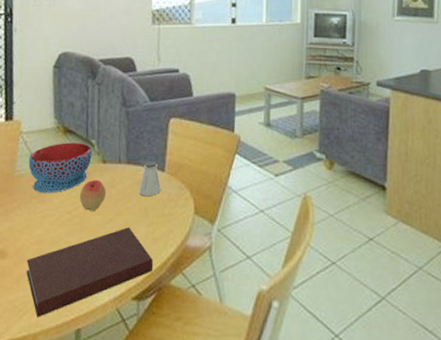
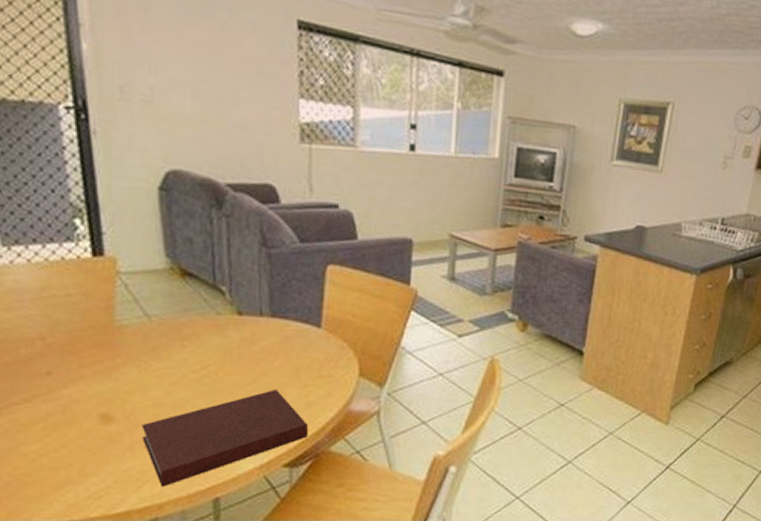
bowl: present [28,143,92,193] -> none [133,288,223,349]
fruit: present [79,179,107,211] -> none [208,334,245,371]
saltshaker: present [139,161,162,197] -> none [288,315,318,356]

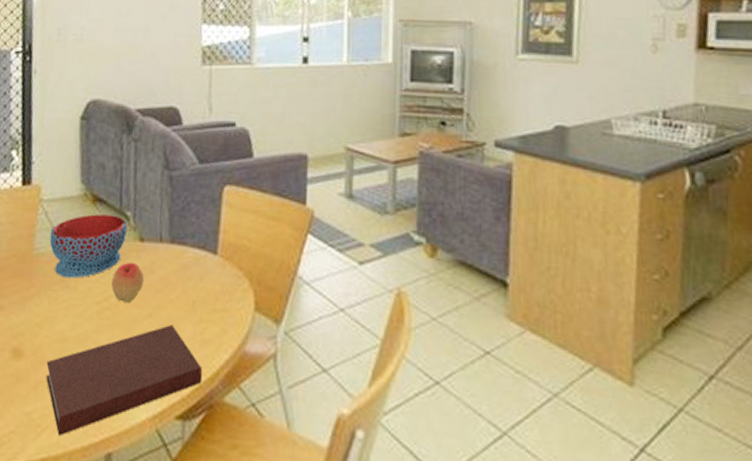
bowl: none [133,288,223,349] -> present [49,214,127,278]
fruit: none [208,334,245,371] -> present [111,262,145,303]

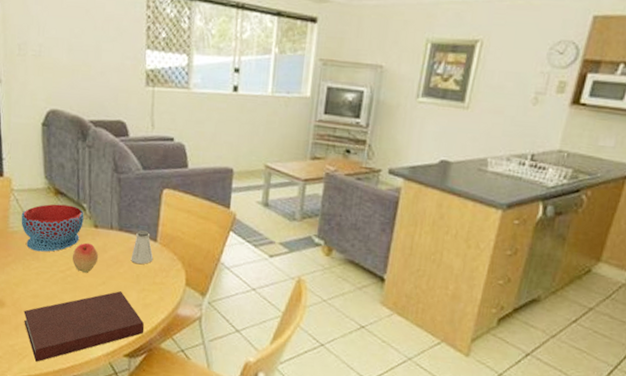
saltshaker: none [184,241,213,286] -> present [130,230,154,264]

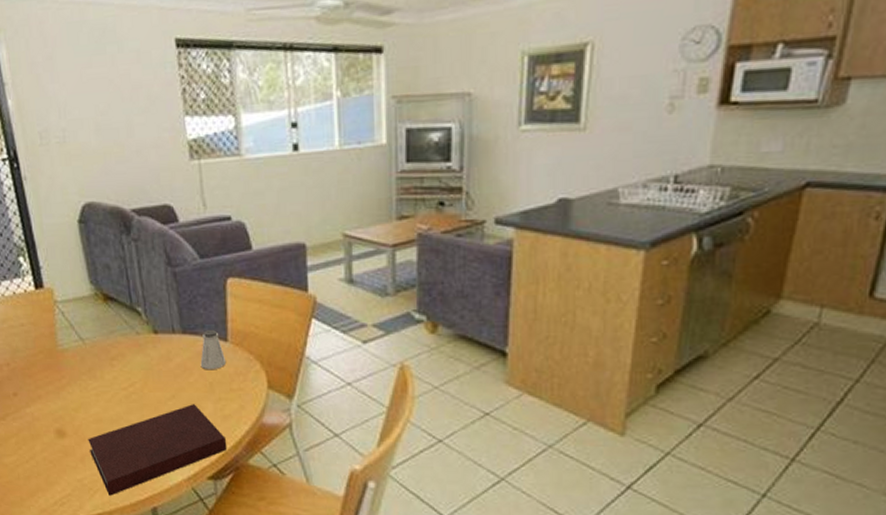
bowl: present [21,204,84,252] -> none [69,311,141,369]
fruit: present [72,243,99,273] -> none [133,352,164,387]

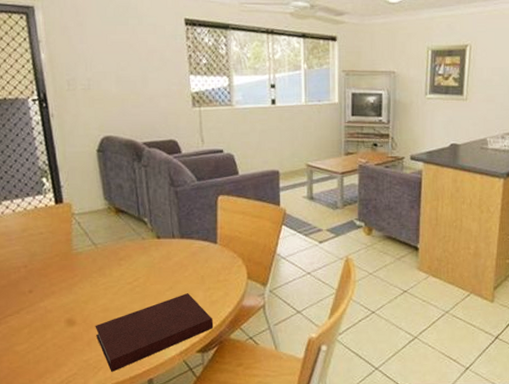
saltshaker: present [200,330,227,370] -> none [194,235,215,266]

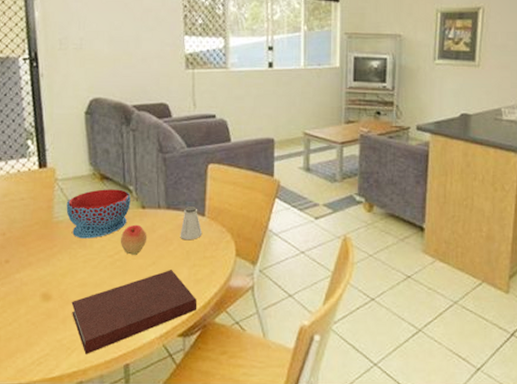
bowl: none [84,221,146,268] -> present [66,189,131,239]
fruit: none [138,253,164,281] -> present [120,224,147,255]
saltshaker: none [194,235,215,266] -> present [180,207,203,241]

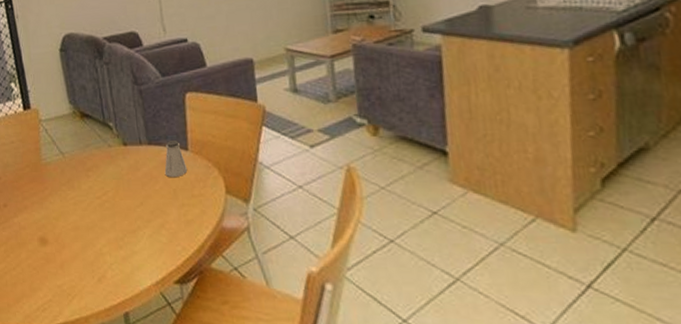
bowl: present [66,189,131,239] -> none [52,126,112,180]
notebook: present [71,270,198,354] -> none [67,210,192,301]
fruit: present [120,224,147,255] -> none [106,163,133,195]

